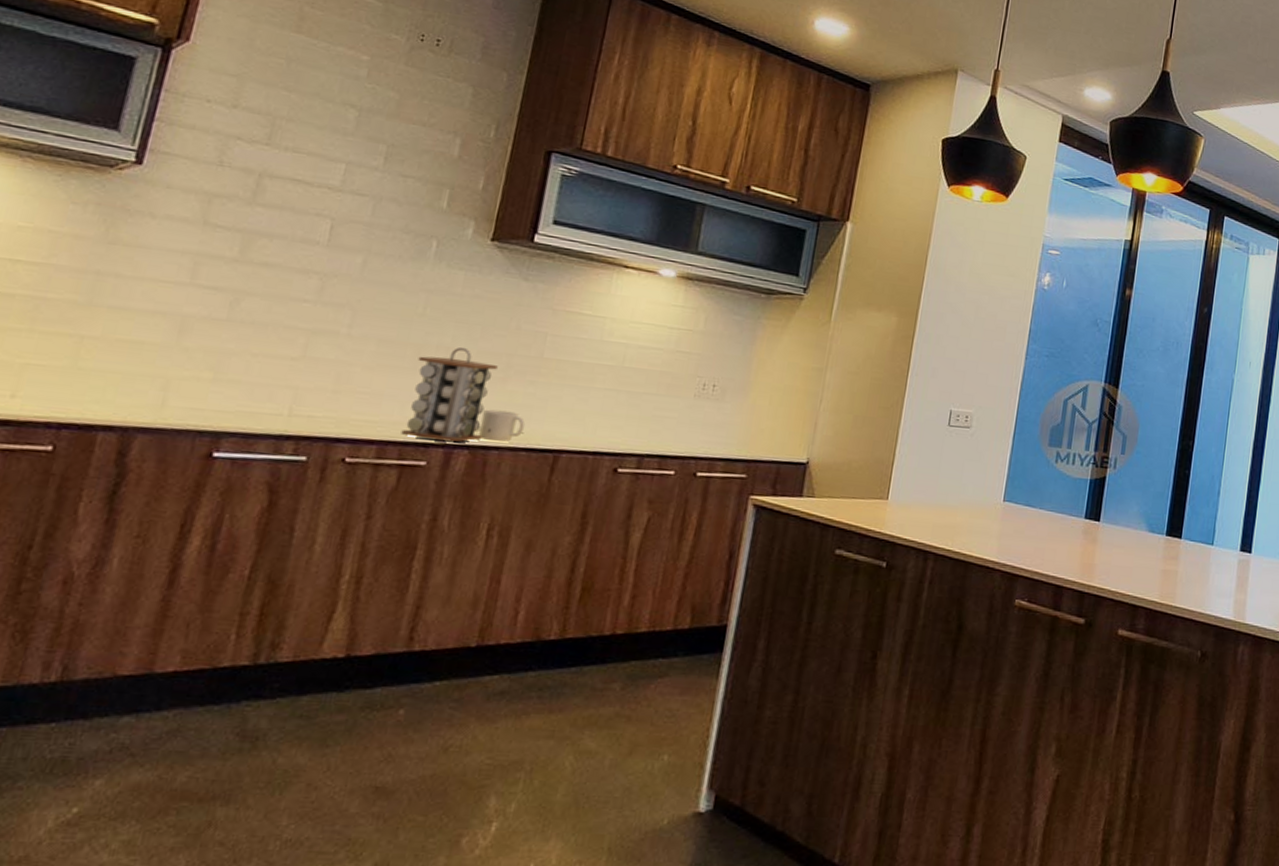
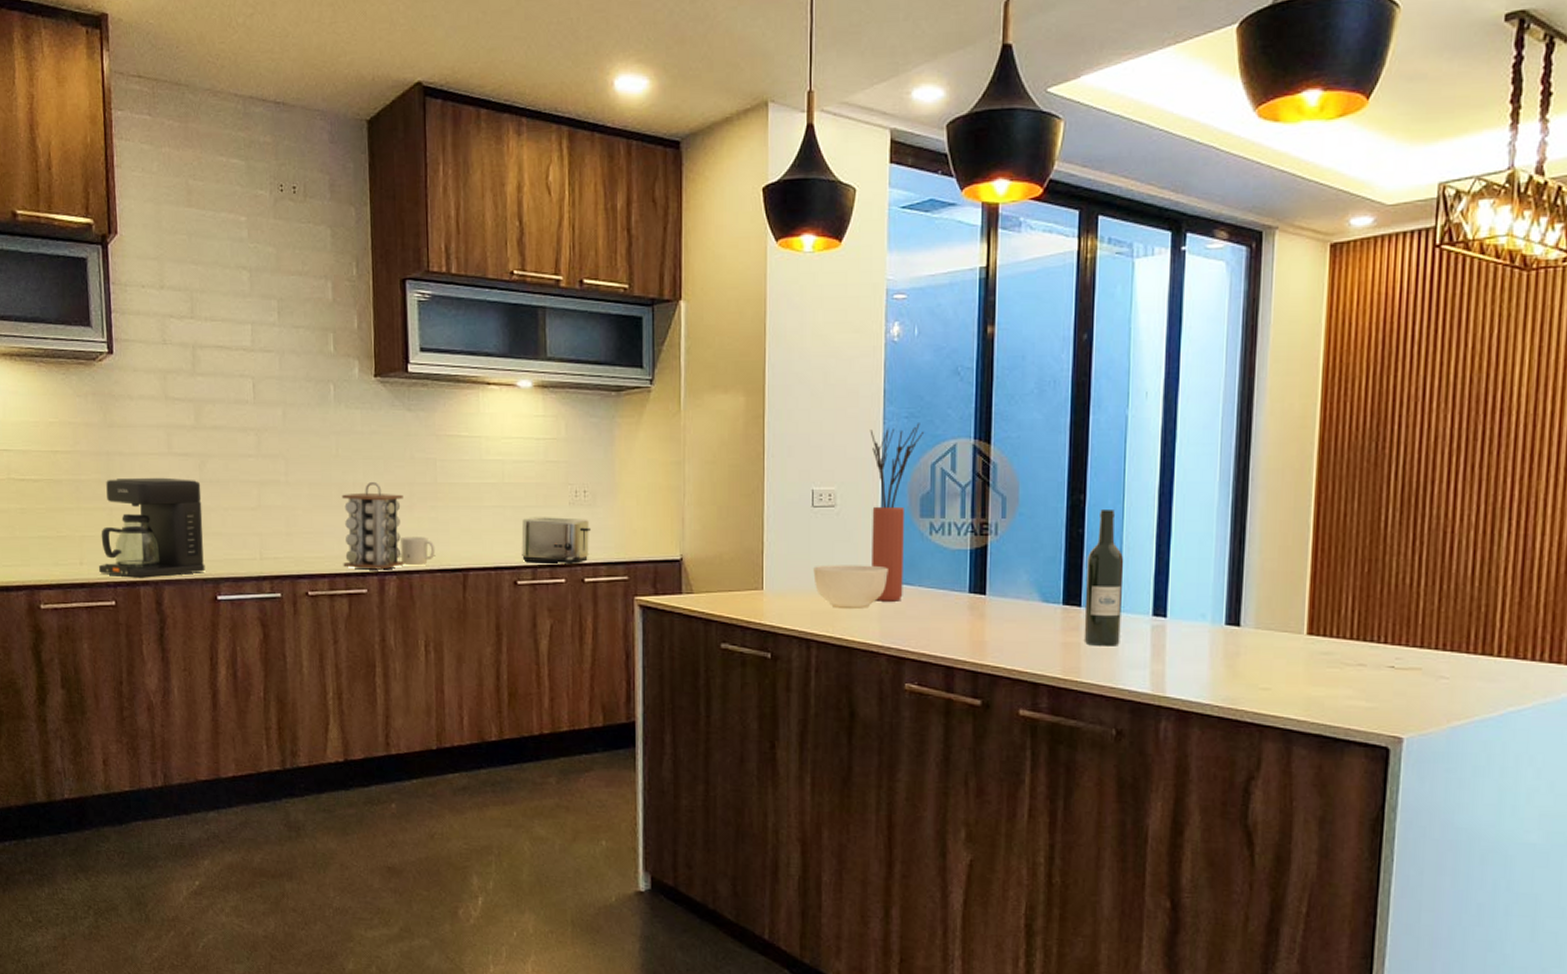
coffee maker: none [37,302,227,424] -> present [98,477,205,579]
toaster: none [628,404,715,458] -> present [521,517,592,565]
bowl: none [940,481,1013,526] -> present [813,565,888,608]
vase: none [998,362,1062,521] -> present [870,423,925,601]
wine bottle: none [1181,455,1221,576] -> present [1084,510,1124,646]

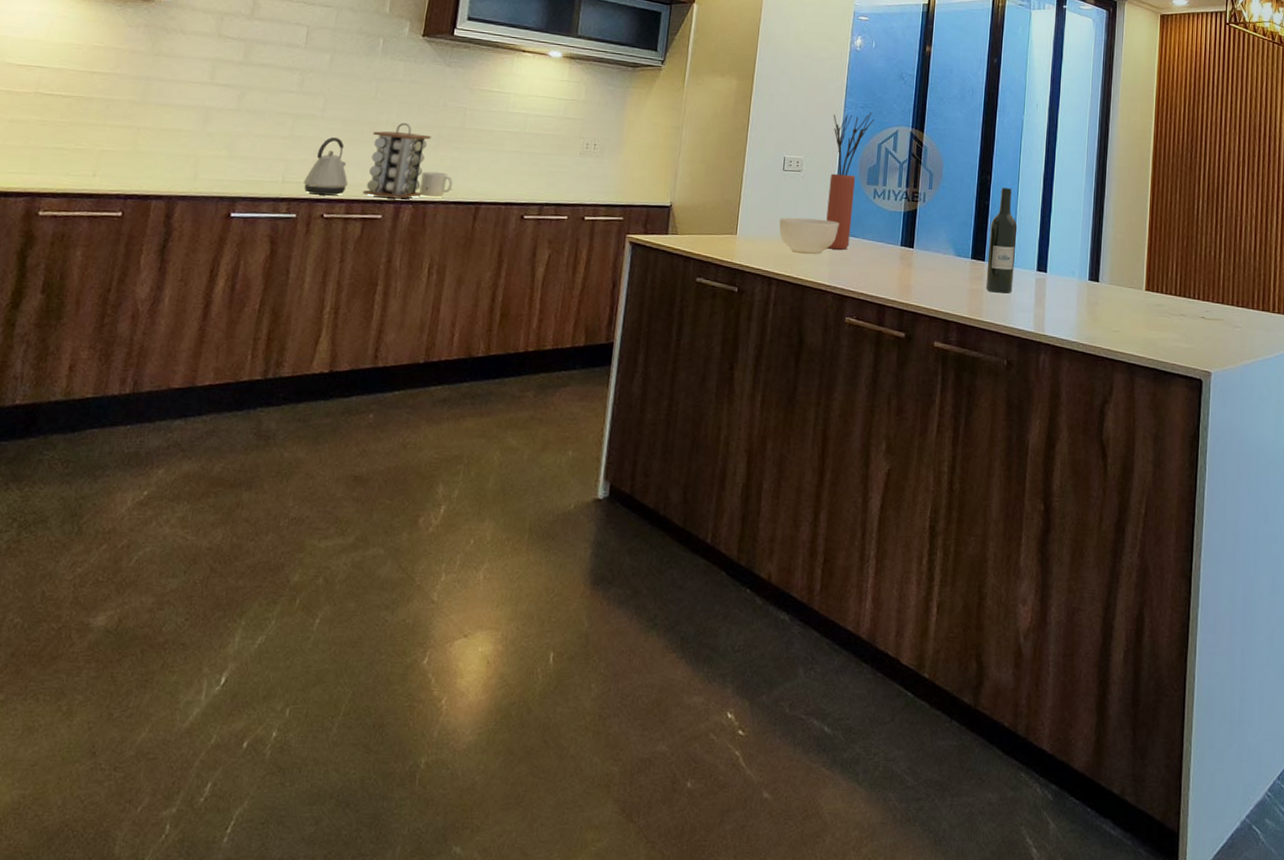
coffee maker: present [98,477,205,579] -> none [111,101,237,194]
kettle: none [281,505,326,571] -> present [303,137,348,196]
toaster: present [521,517,592,565] -> none [531,162,597,205]

